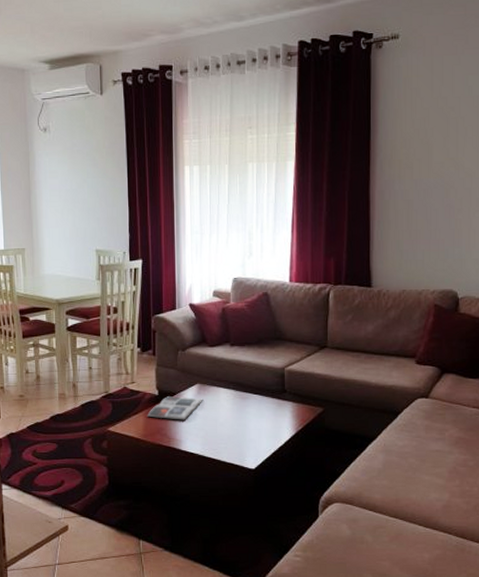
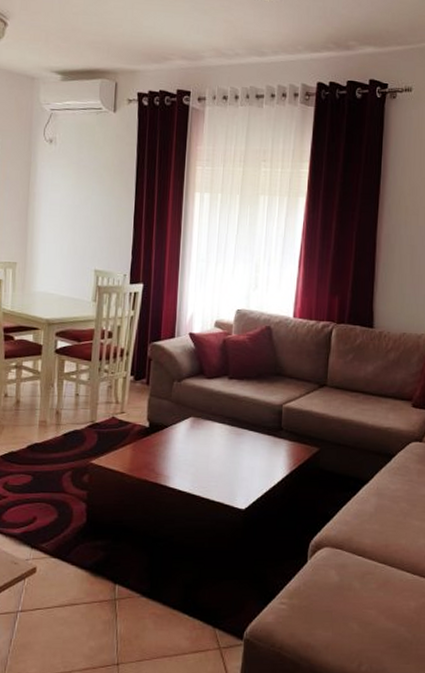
magazine: present [147,396,203,420] -> none [135,429,197,455]

